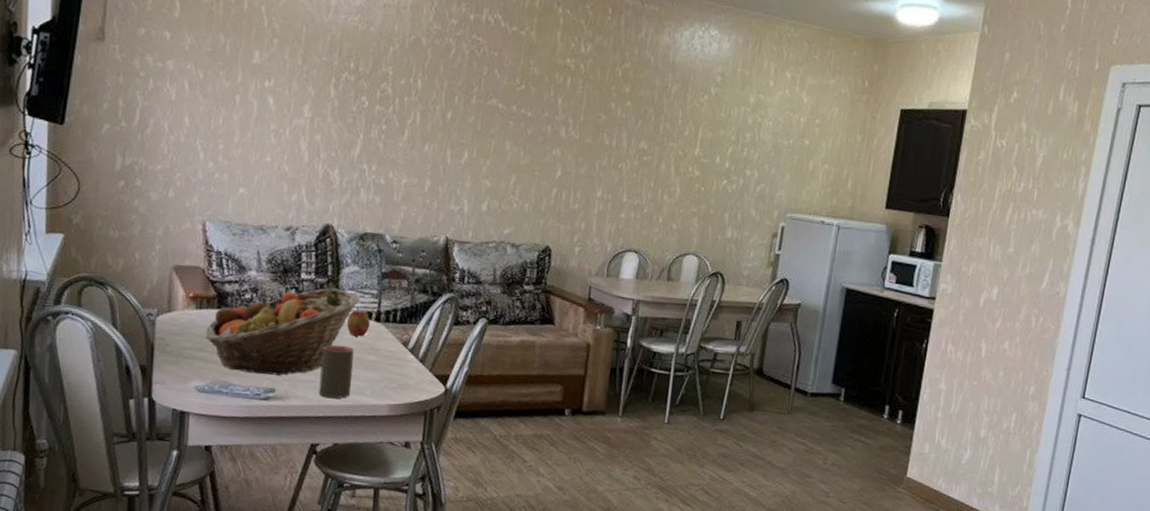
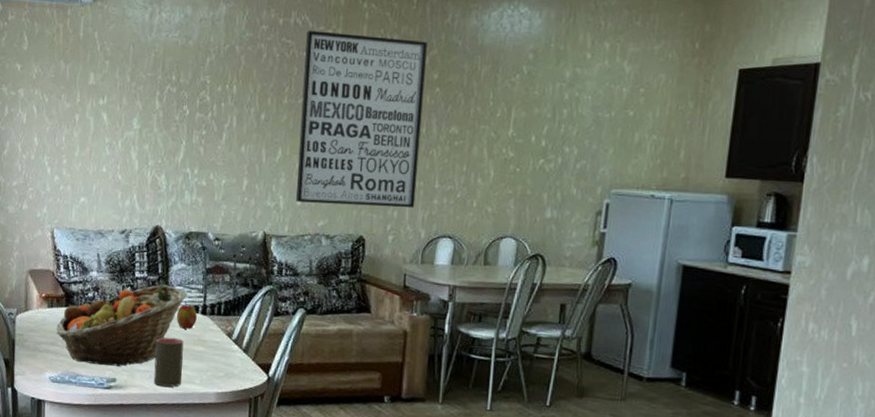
wall art: none [480,29,621,220] -> present [295,30,428,208]

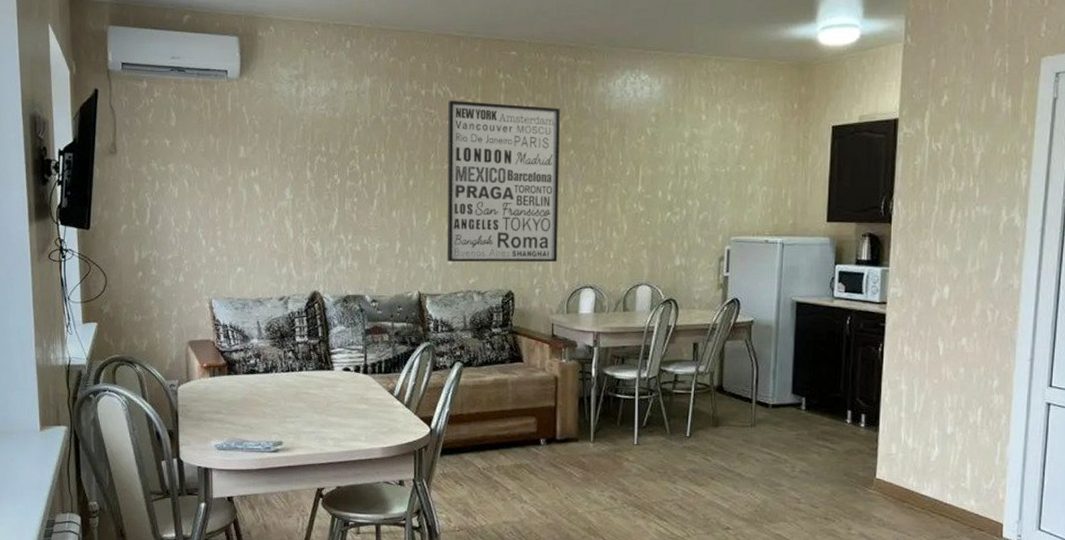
fruit basket: present [56,284,188,366] -> none [219,347,349,430]
cup: present [153,337,184,387] -> none [320,398,348,446]
apple: present [176,300,197,329] -> none [338,361,359,389]

